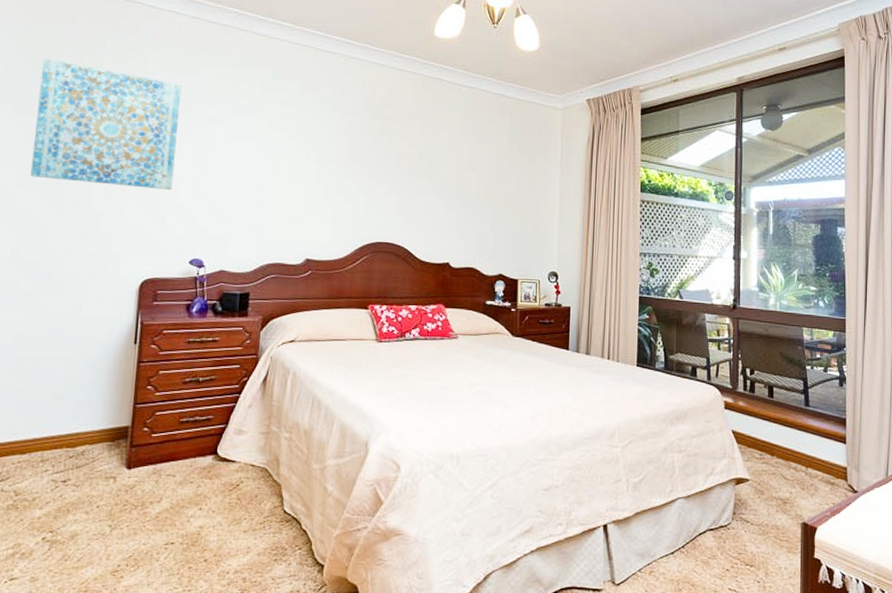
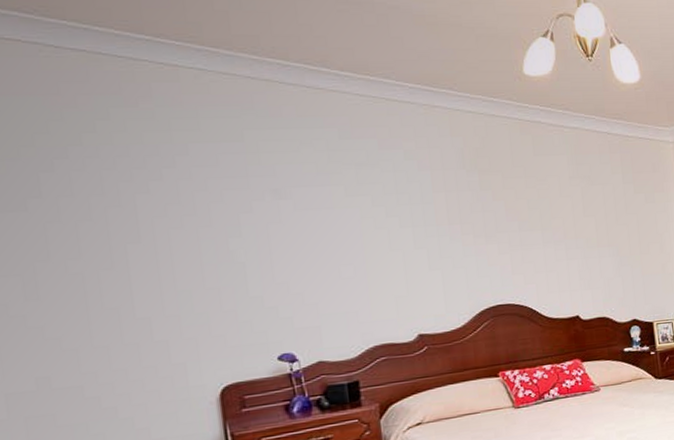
wall art: present [30,58,182,191] -> none [23,139,239,288]

